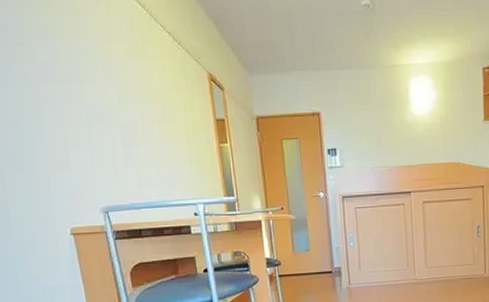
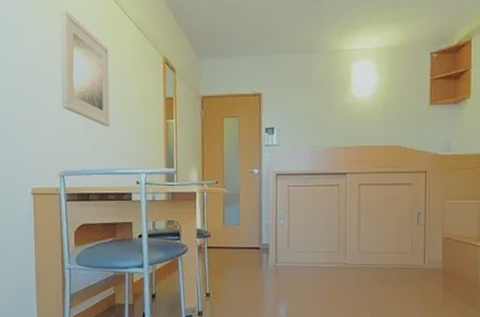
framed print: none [74,15,156,155] -> present [60,9,111,127]

